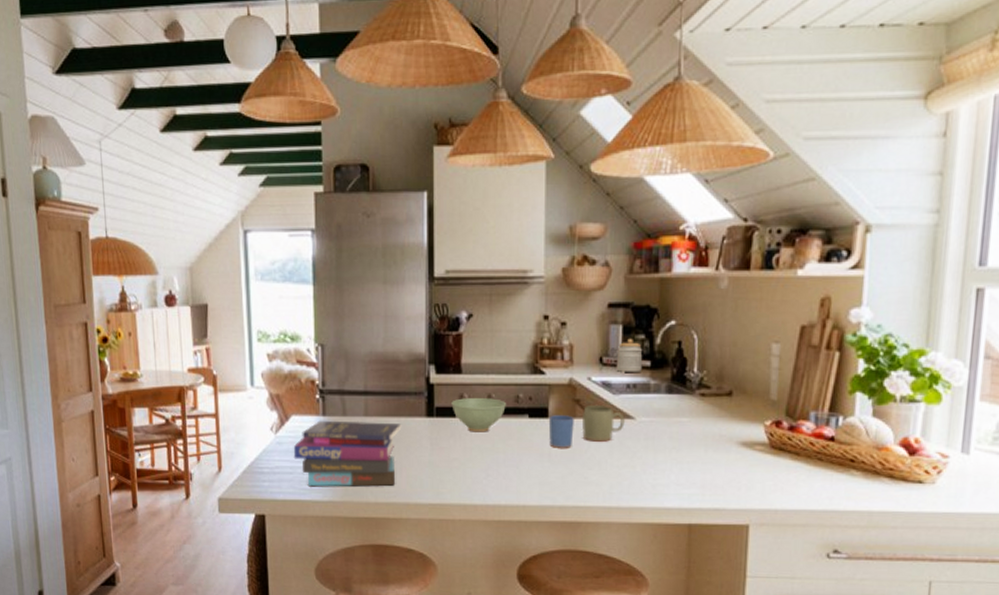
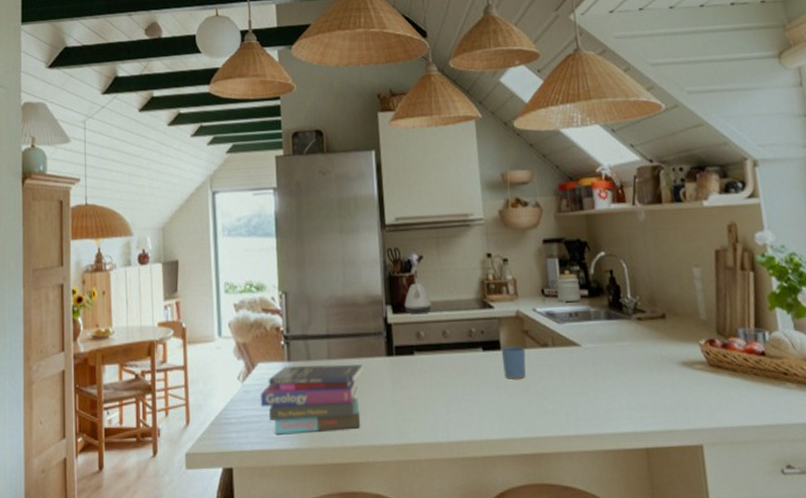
kettle: none [448,329,478,376] -> present [404,270,432,315]
bowl: present [451,398,507,432] -> none [409,334,461,369]
mug: present [582,404,625,442] -> none [532,334,572,371]

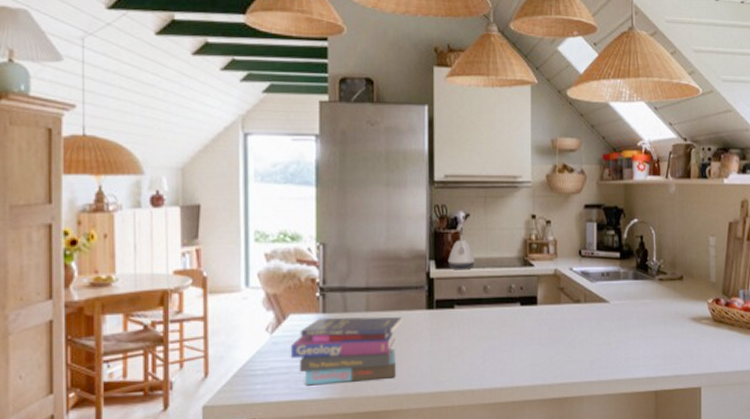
mug: present [501,346,526,379] -> none [537,302,559,332]
jar: present [556,269,581,302] -> none [592,233,614,263]

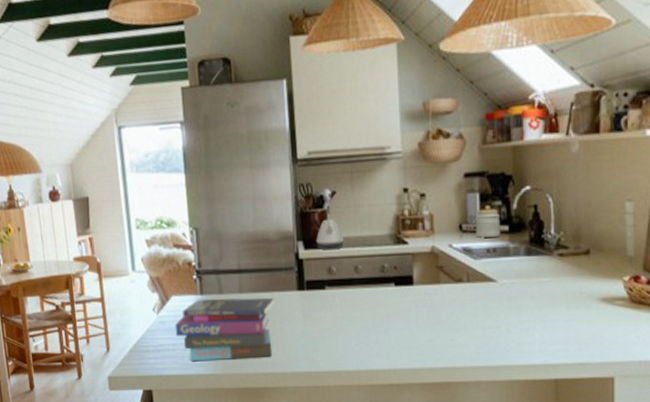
jar: none [592,233,614,263] -> present [475,204,501,238]

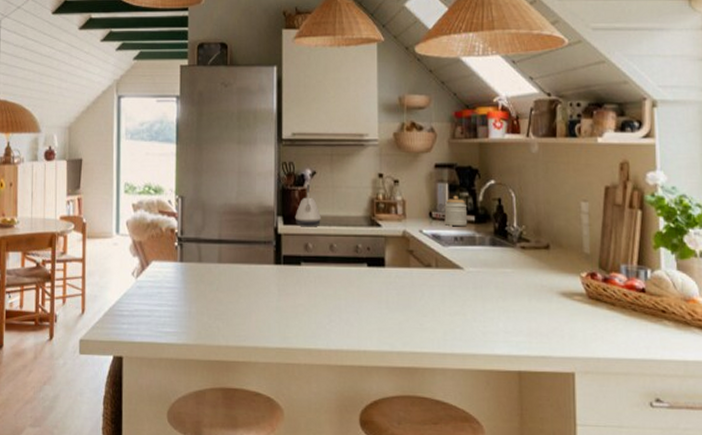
books: present [175,298,275,362] -> none [152,266,252,331]

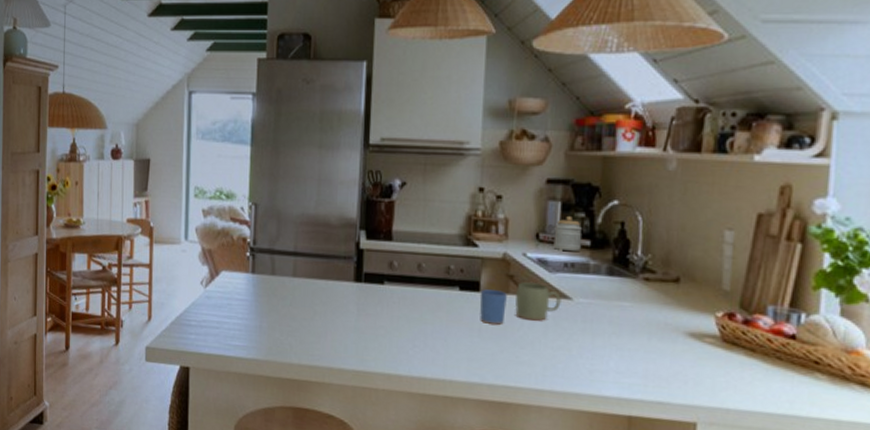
kettle: present [295,184,321,227] -> none [379,196,409,244]
mug: none [385,264,409,296] -> present [479,289,507,325]
mug: none [416,255,454,290] -> present [515,282,561,321]

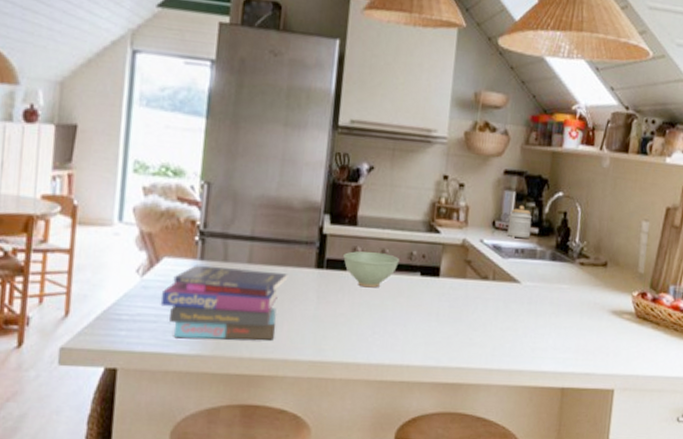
books: none [221,278,330,349] -> present [160,265,289,341]
bowl: none [380,265,438,302] -> present [343,251,400,288]
mug: present [479,289,507,325] -> none [438,274,464,309]
mug: present [515,282,561,321] -> none [470,267,512,304]

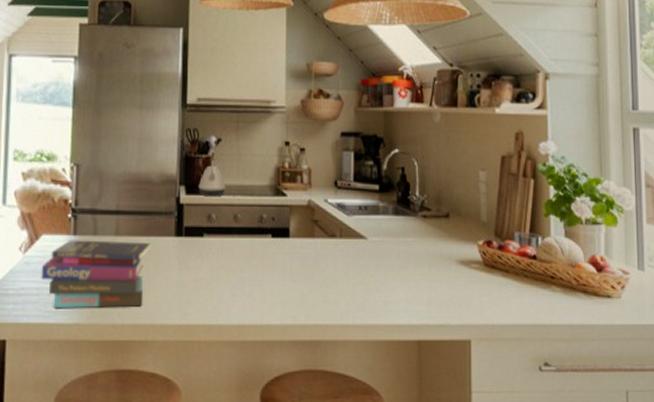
bowl: present [343,251,400,288] -> none [200,218,252,252]
kettle: none [344,181,375,229] -> present [198,152,225,197]
jar: present [507,204,533,238] -> none [349,163,372,195]

